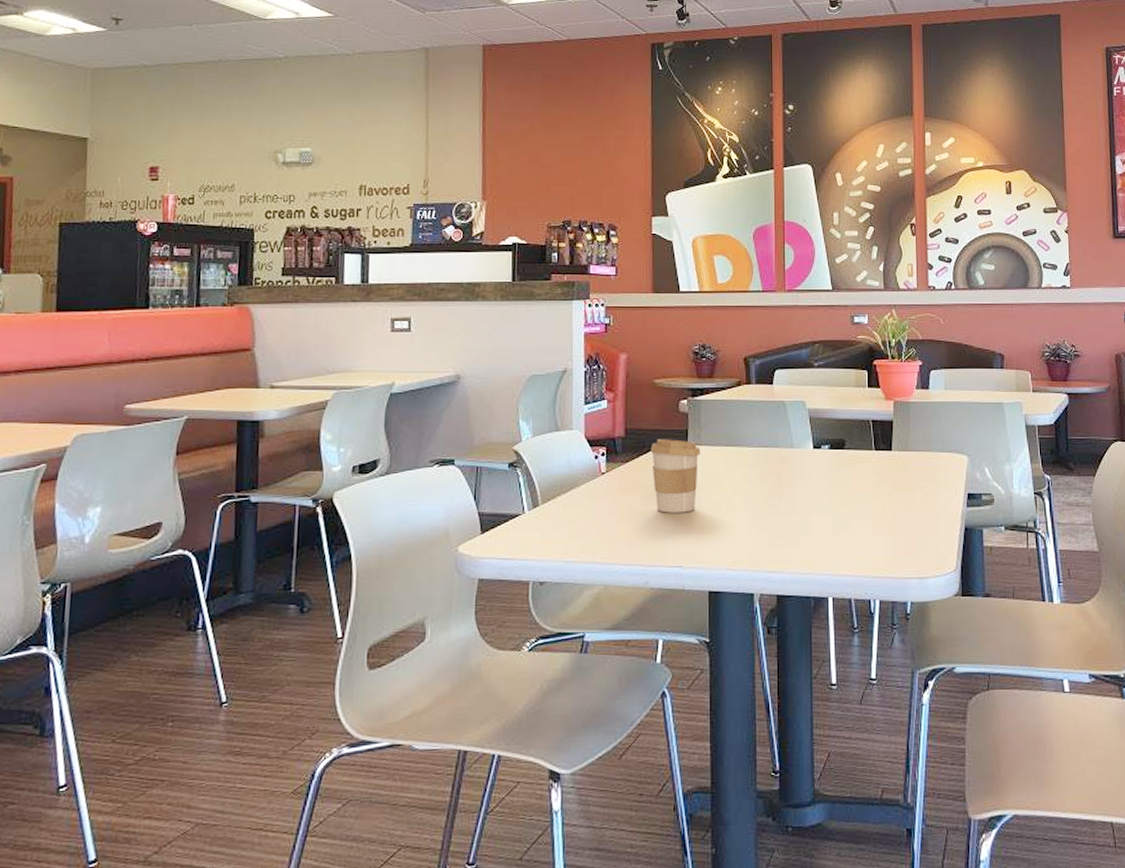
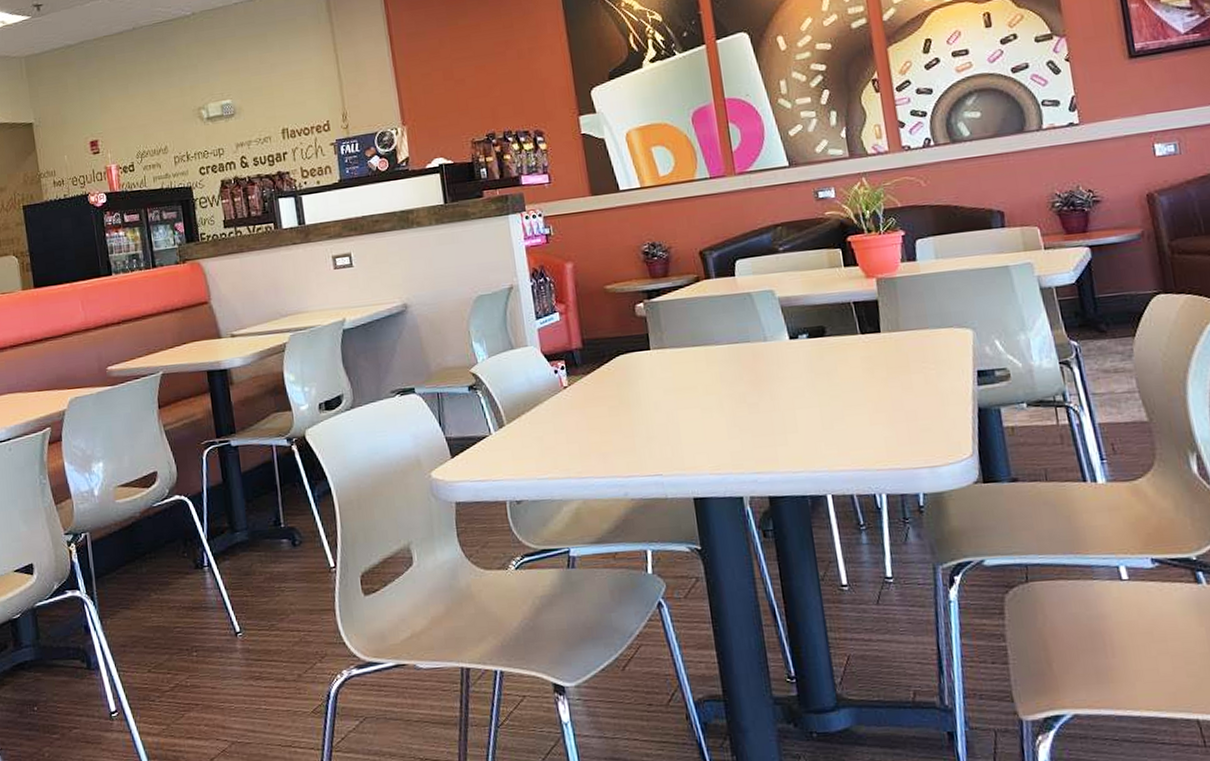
coffee cup: present [650,439,701,513] -> none [611,345,668,422]

